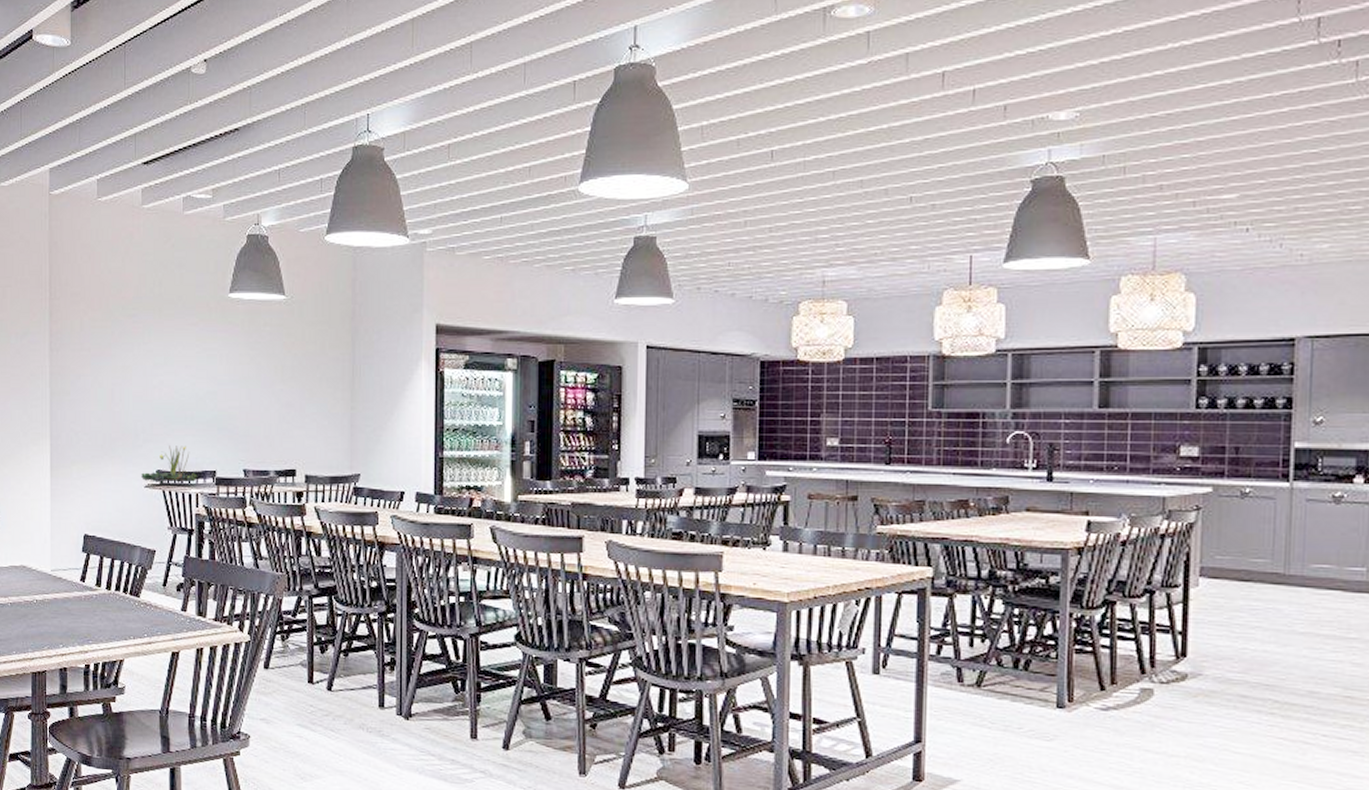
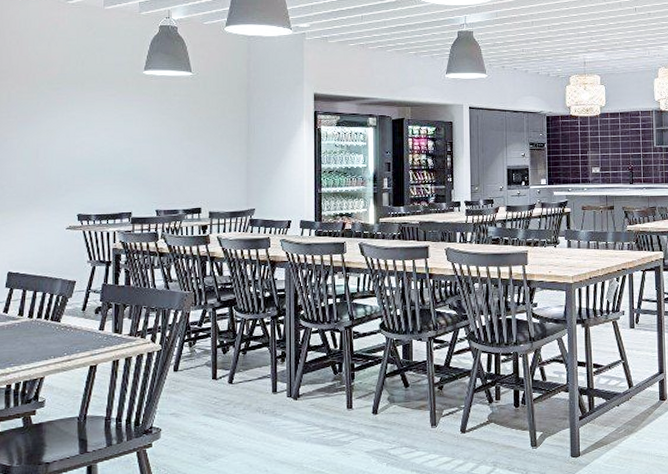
plant: present [141,446,198,484] -> none [63,193,115,225]

